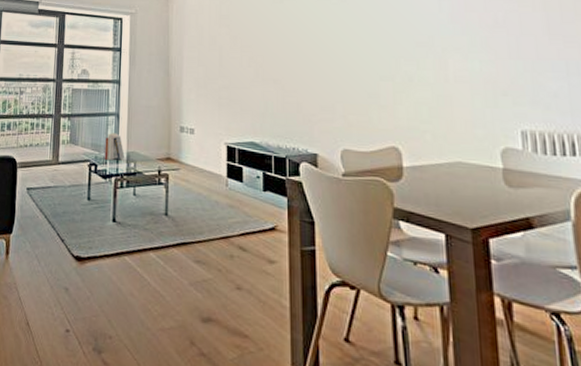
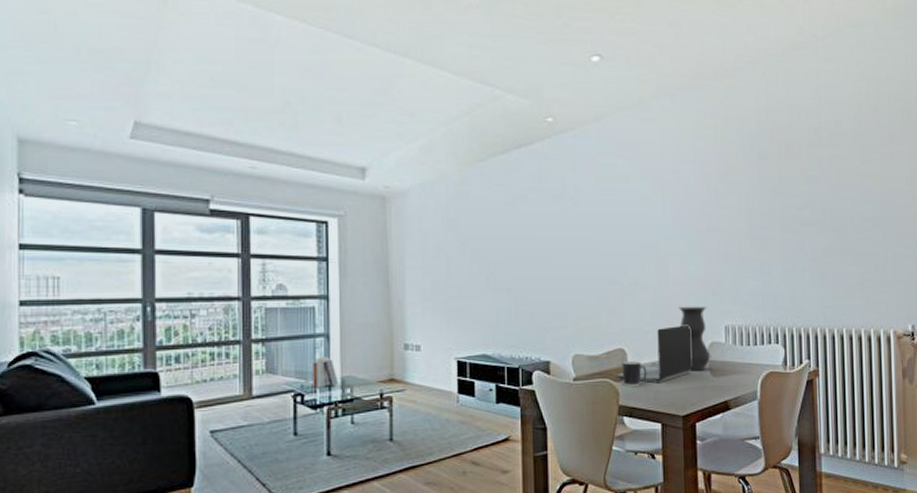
laptop computer: none [390,126,480,189] -> present [616,324,691,384]
mug: none [396,160,426,190] -> present [622,360,647,387]
vase: none [461,106,505,181] -> present [679,306,711,373]

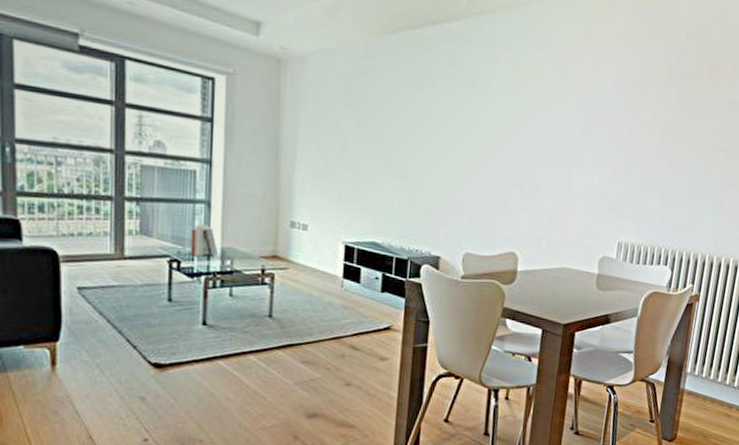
laptop computer: present [616,324,691,384] -> none [504,236,584,291]
mug: present [622,360,647,387] -> none [510,264,536,292]
vase: present [679,306,711,373] -> none [575,217,604,285]

